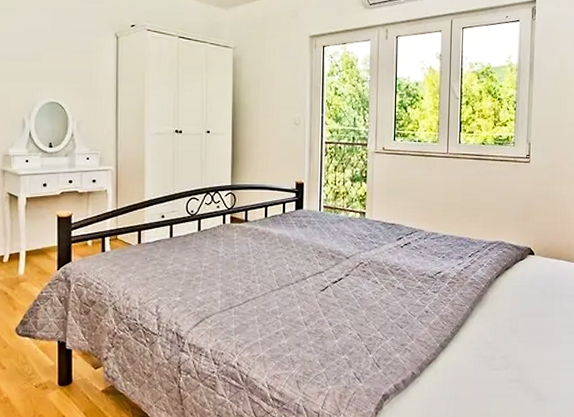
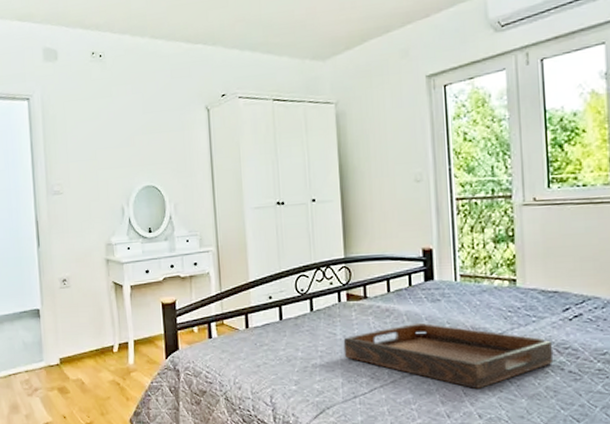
serving tray: none [224,244,388,302] -> present [343,322,554,390]

